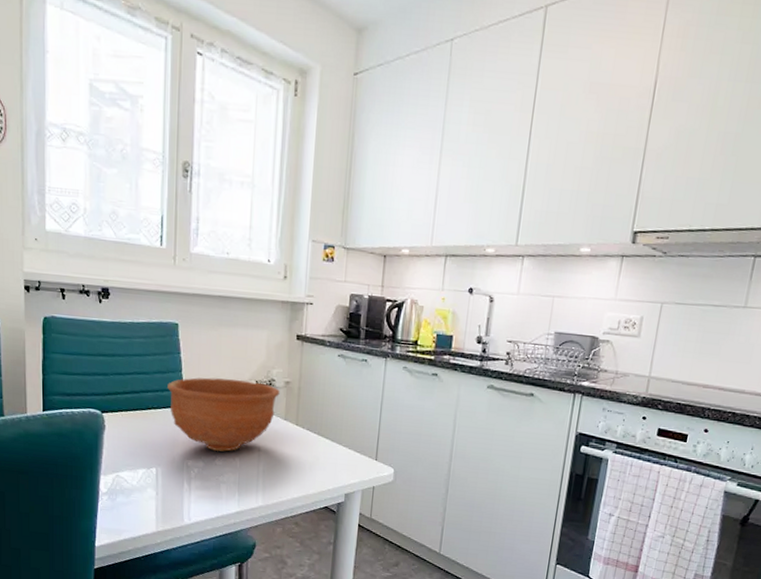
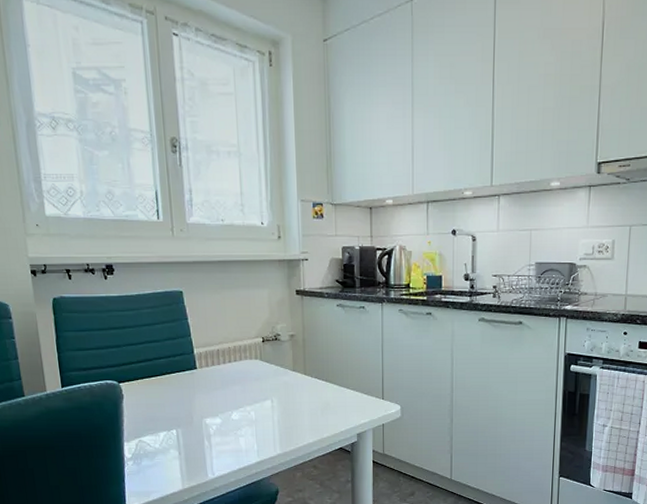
bowl: present [167,377,280,452] -> none [178,338,286,407]

